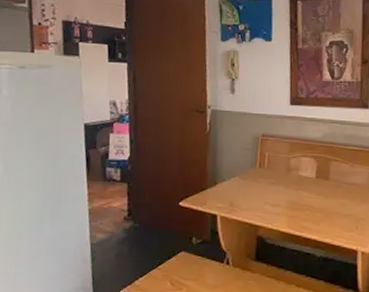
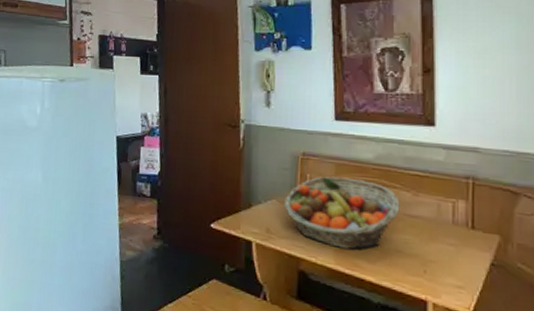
fruit basket: none [246,154,340,215] -> present [284,176,400,250]

